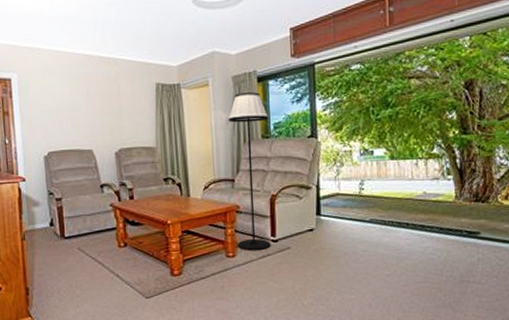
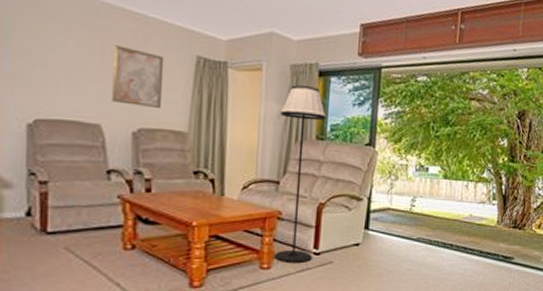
wall art: none [95,85,134,131] -> present [112,45,165,109]

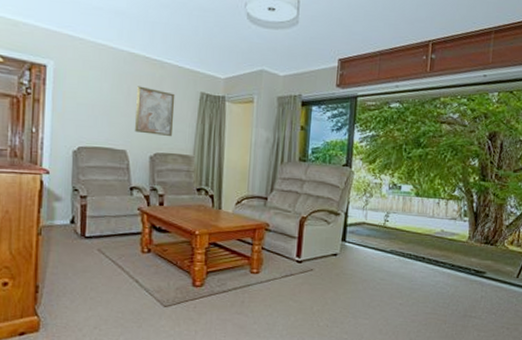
floor lamp: present [273,85,327,264] -> none [262,114,308,270]

